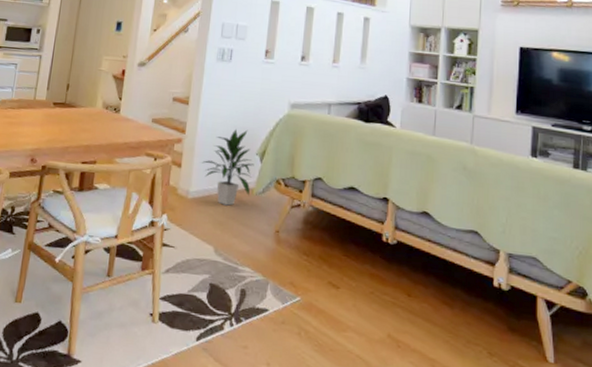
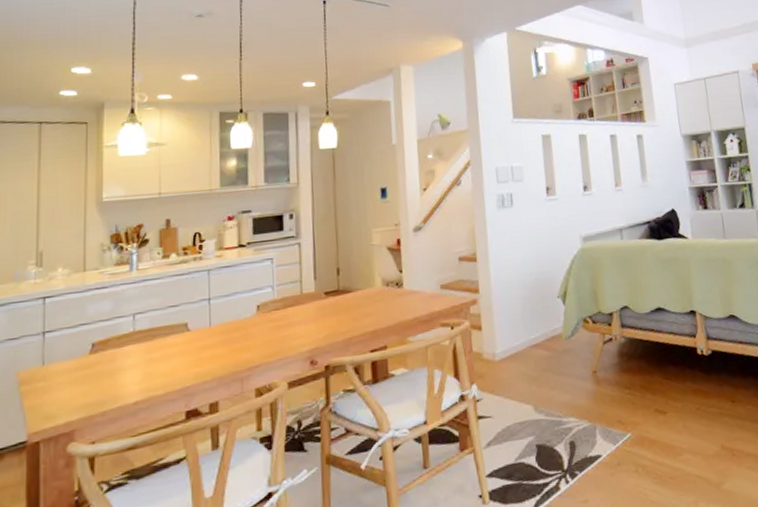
indoor plant: present [202,128,254,206] -> none [503,273,559,359]

